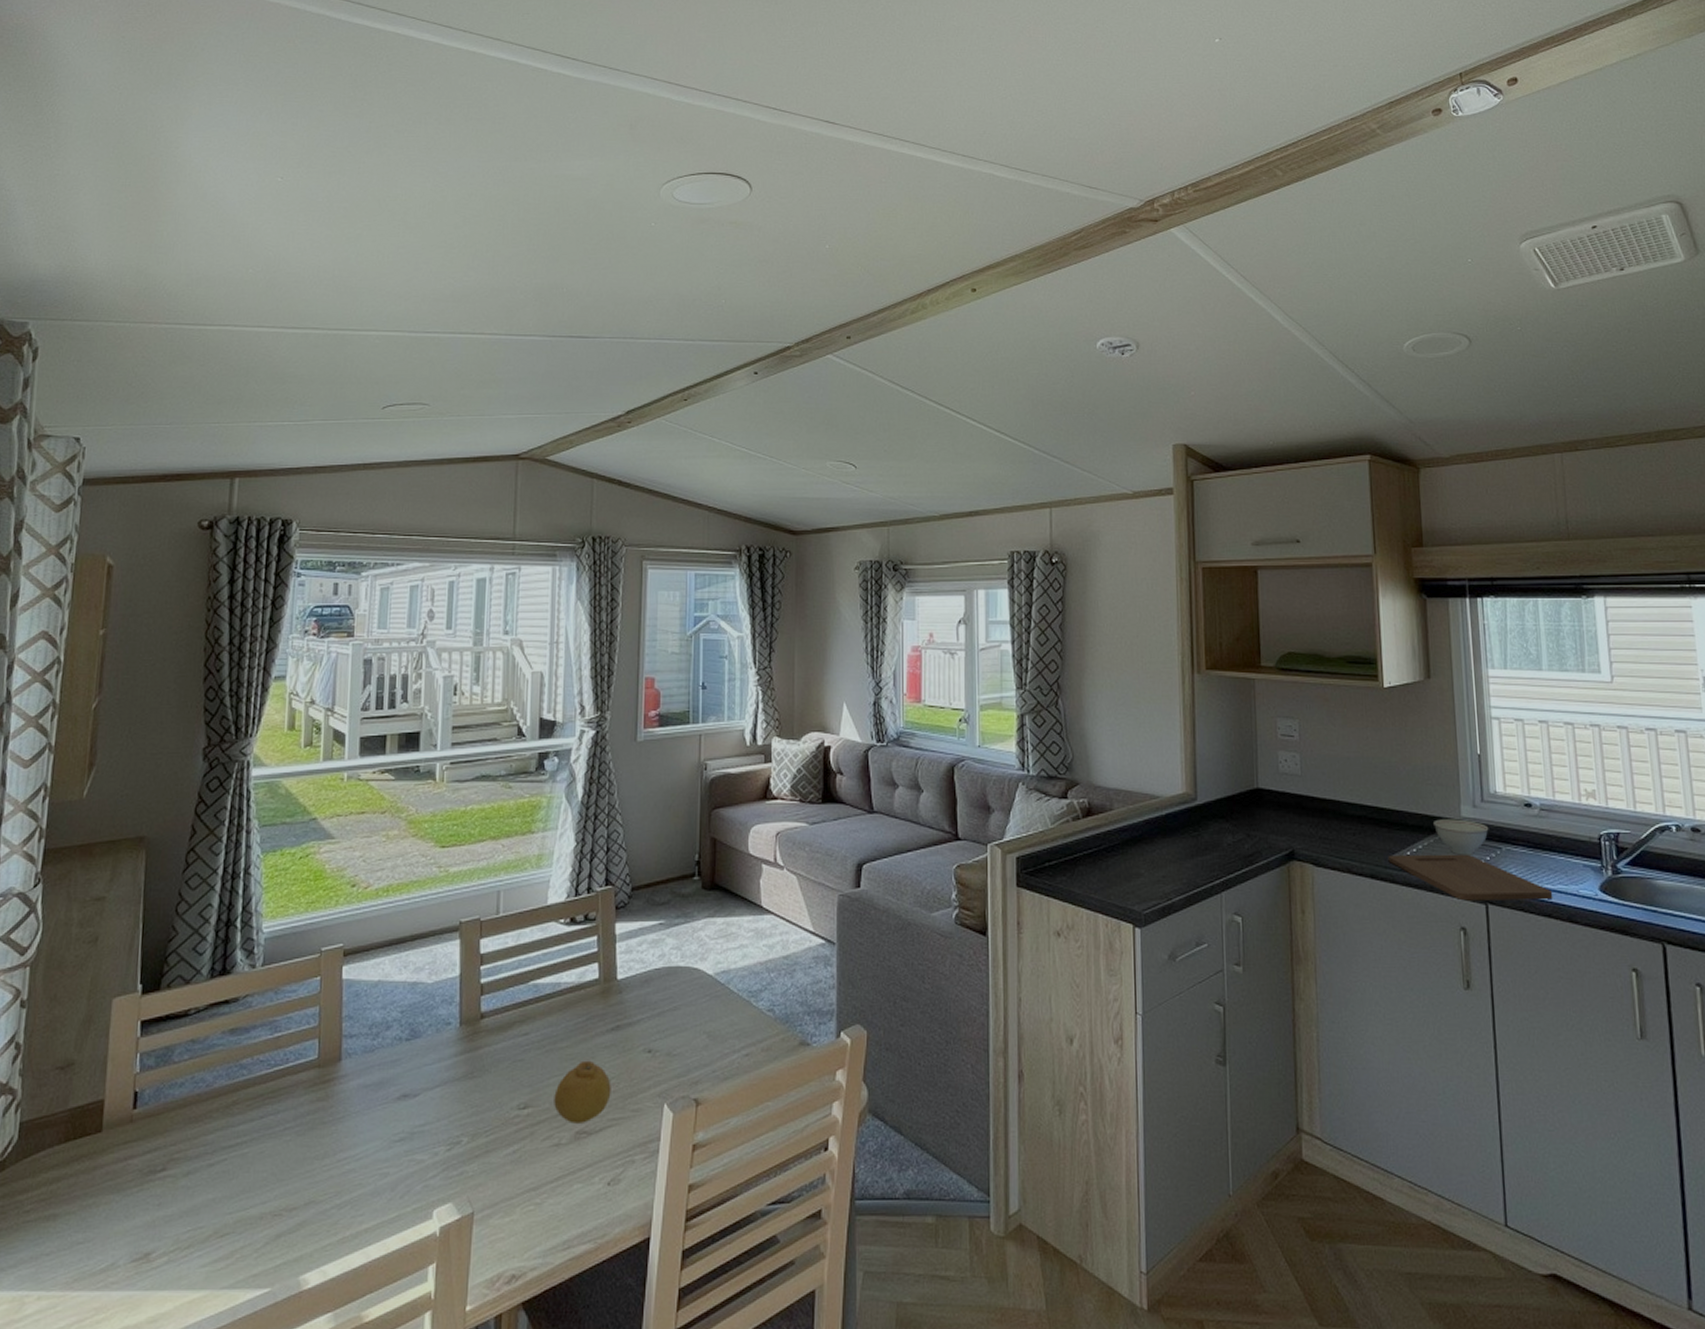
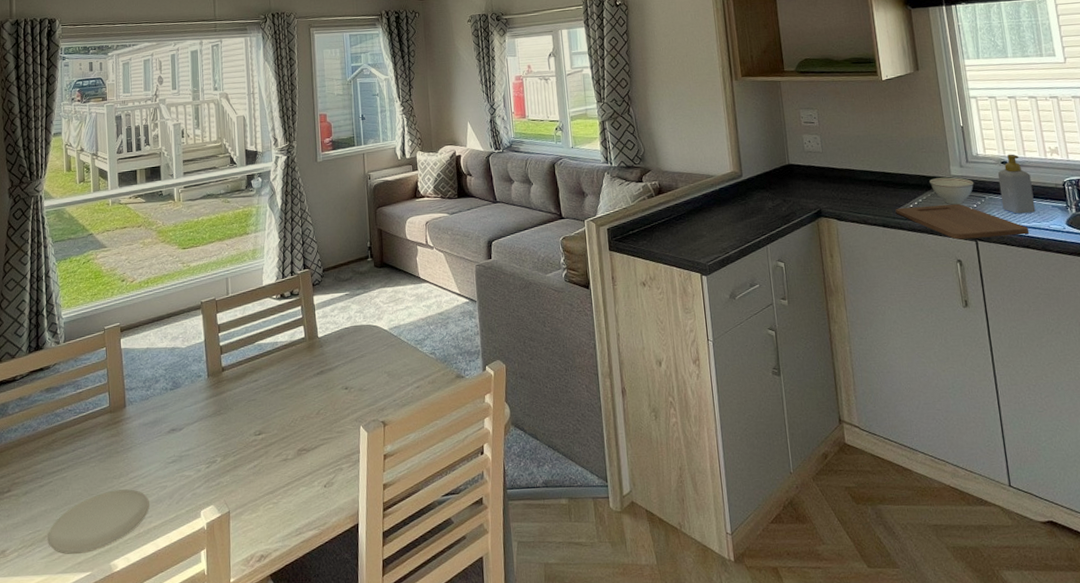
plate: none [212,1175,362,1264] -> present [48,489,150,555]
fruit: present [554,1060,611,1124] -> none [280,397,321,444]
soap bottle: none [1519,794,1563,873] -> present [997,154,1036,214]

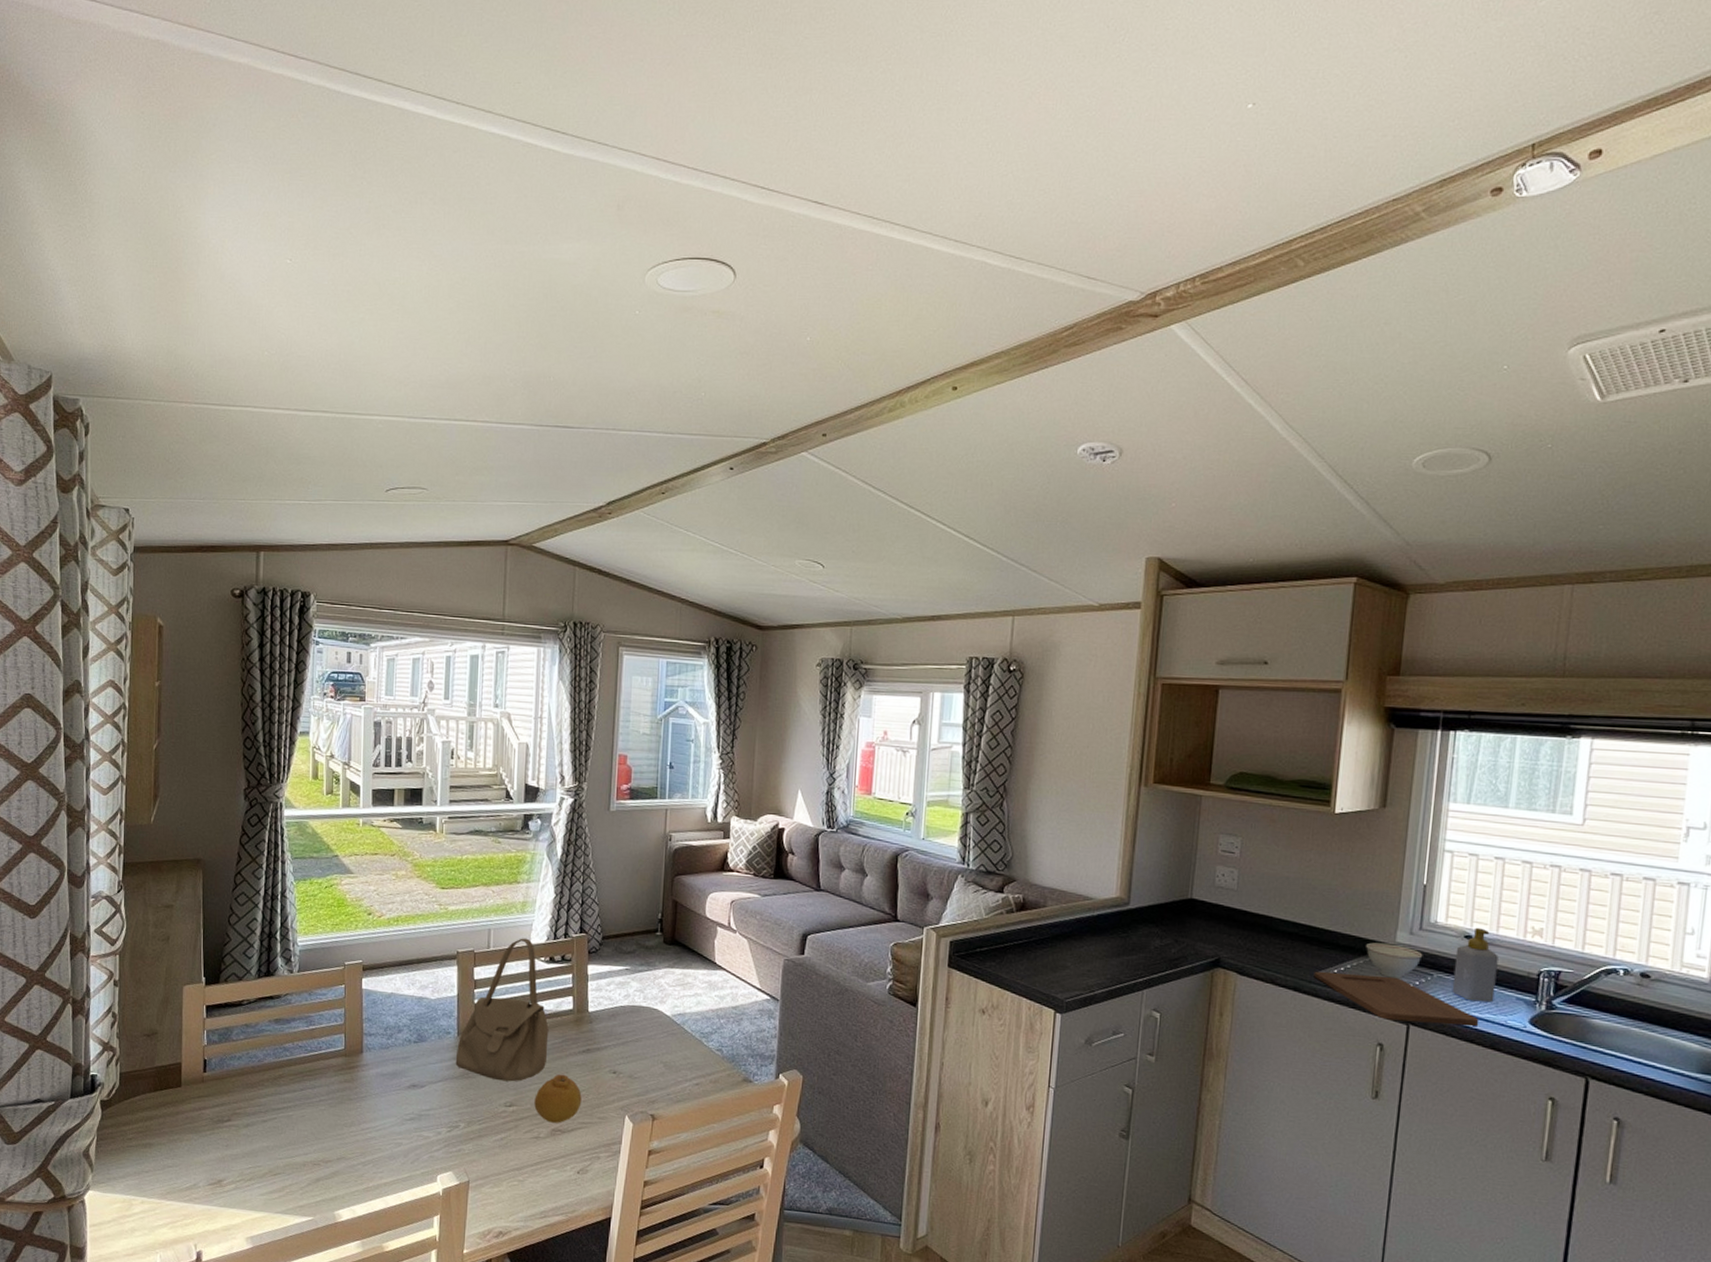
plate: present [48,489,150,555] -> none [268,1138,381,1198]
handbag: none [207,281,287,413] -> present [455,938,549,1082]
fruit: none [280,397,321,444] -> present [534,1074,582,1123]

